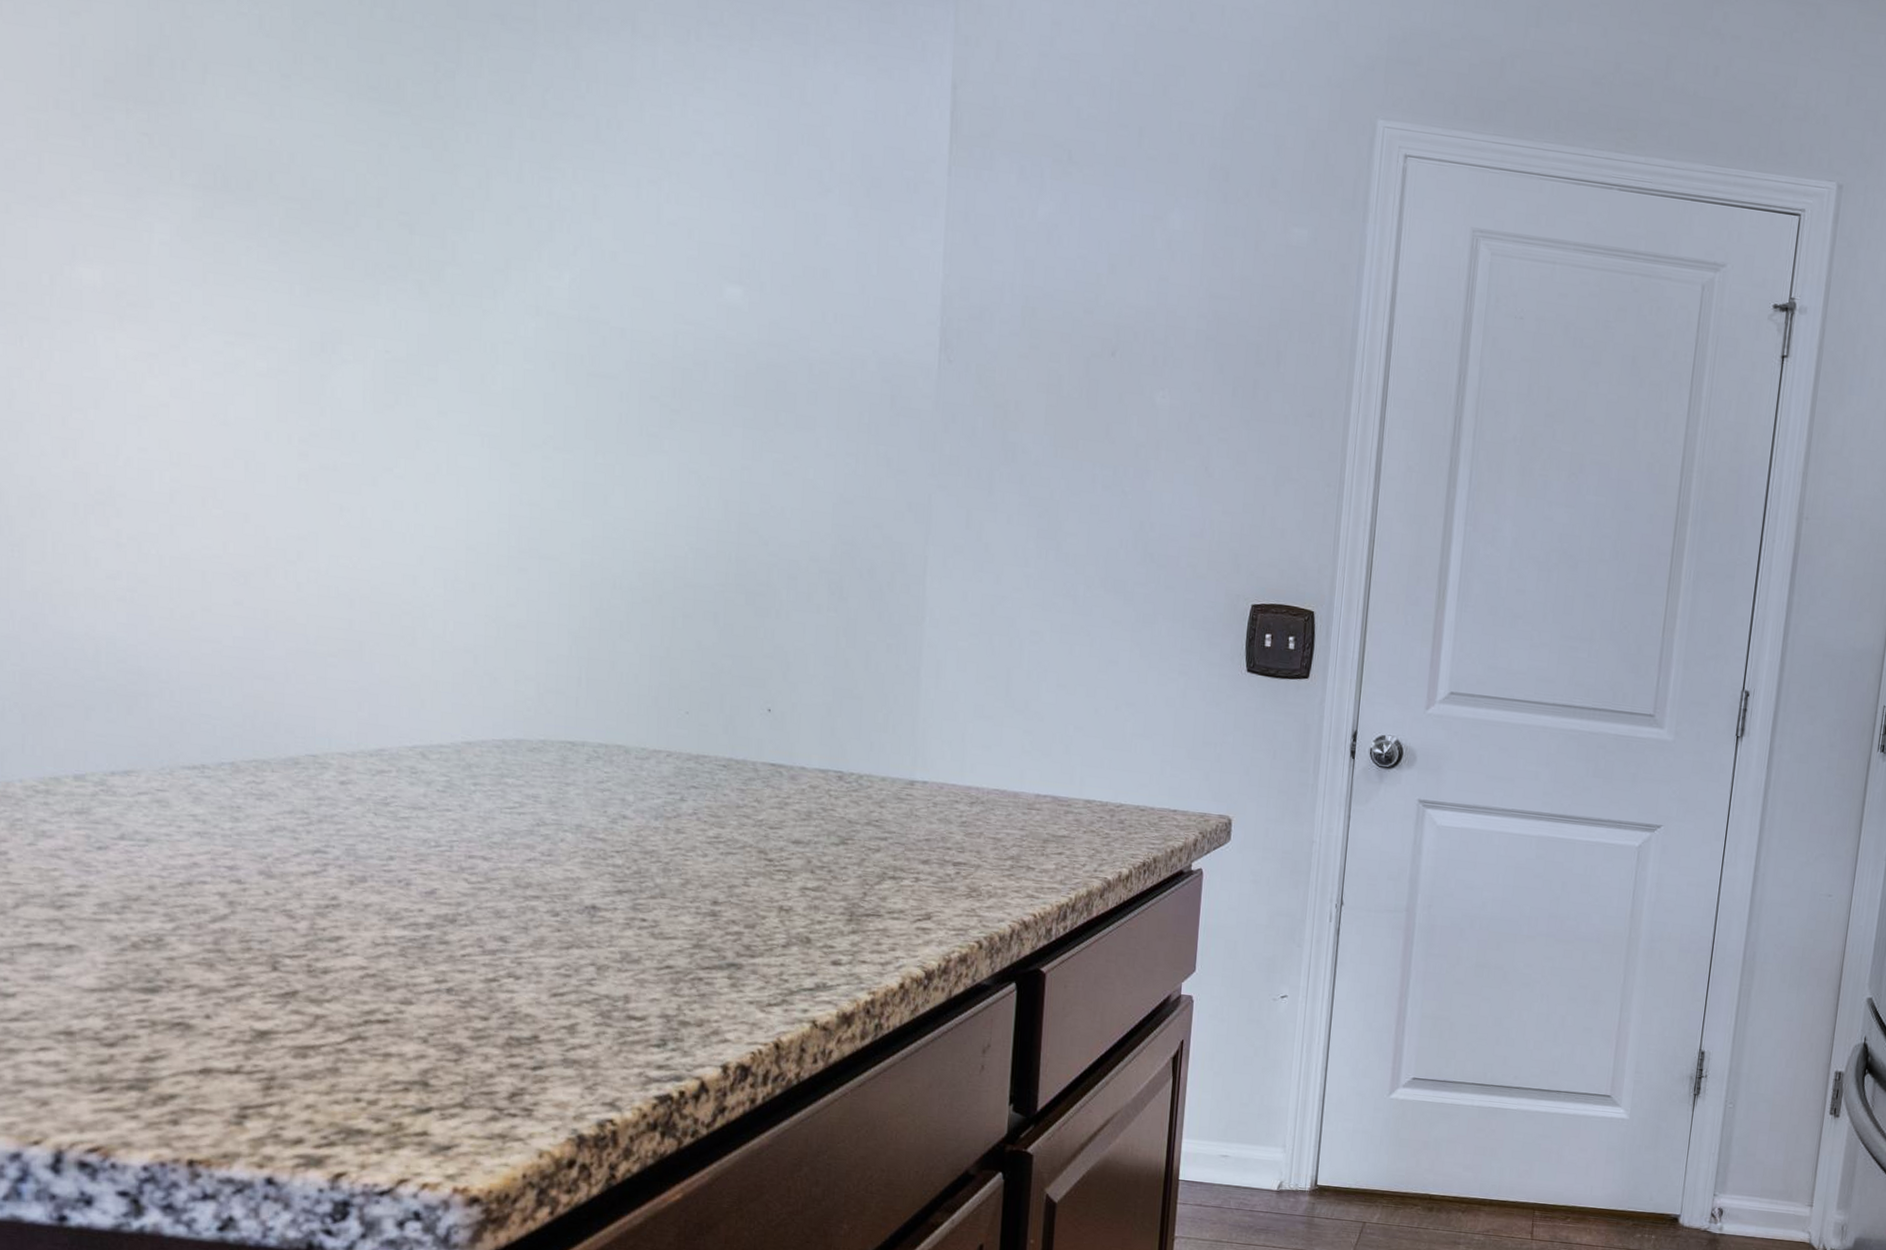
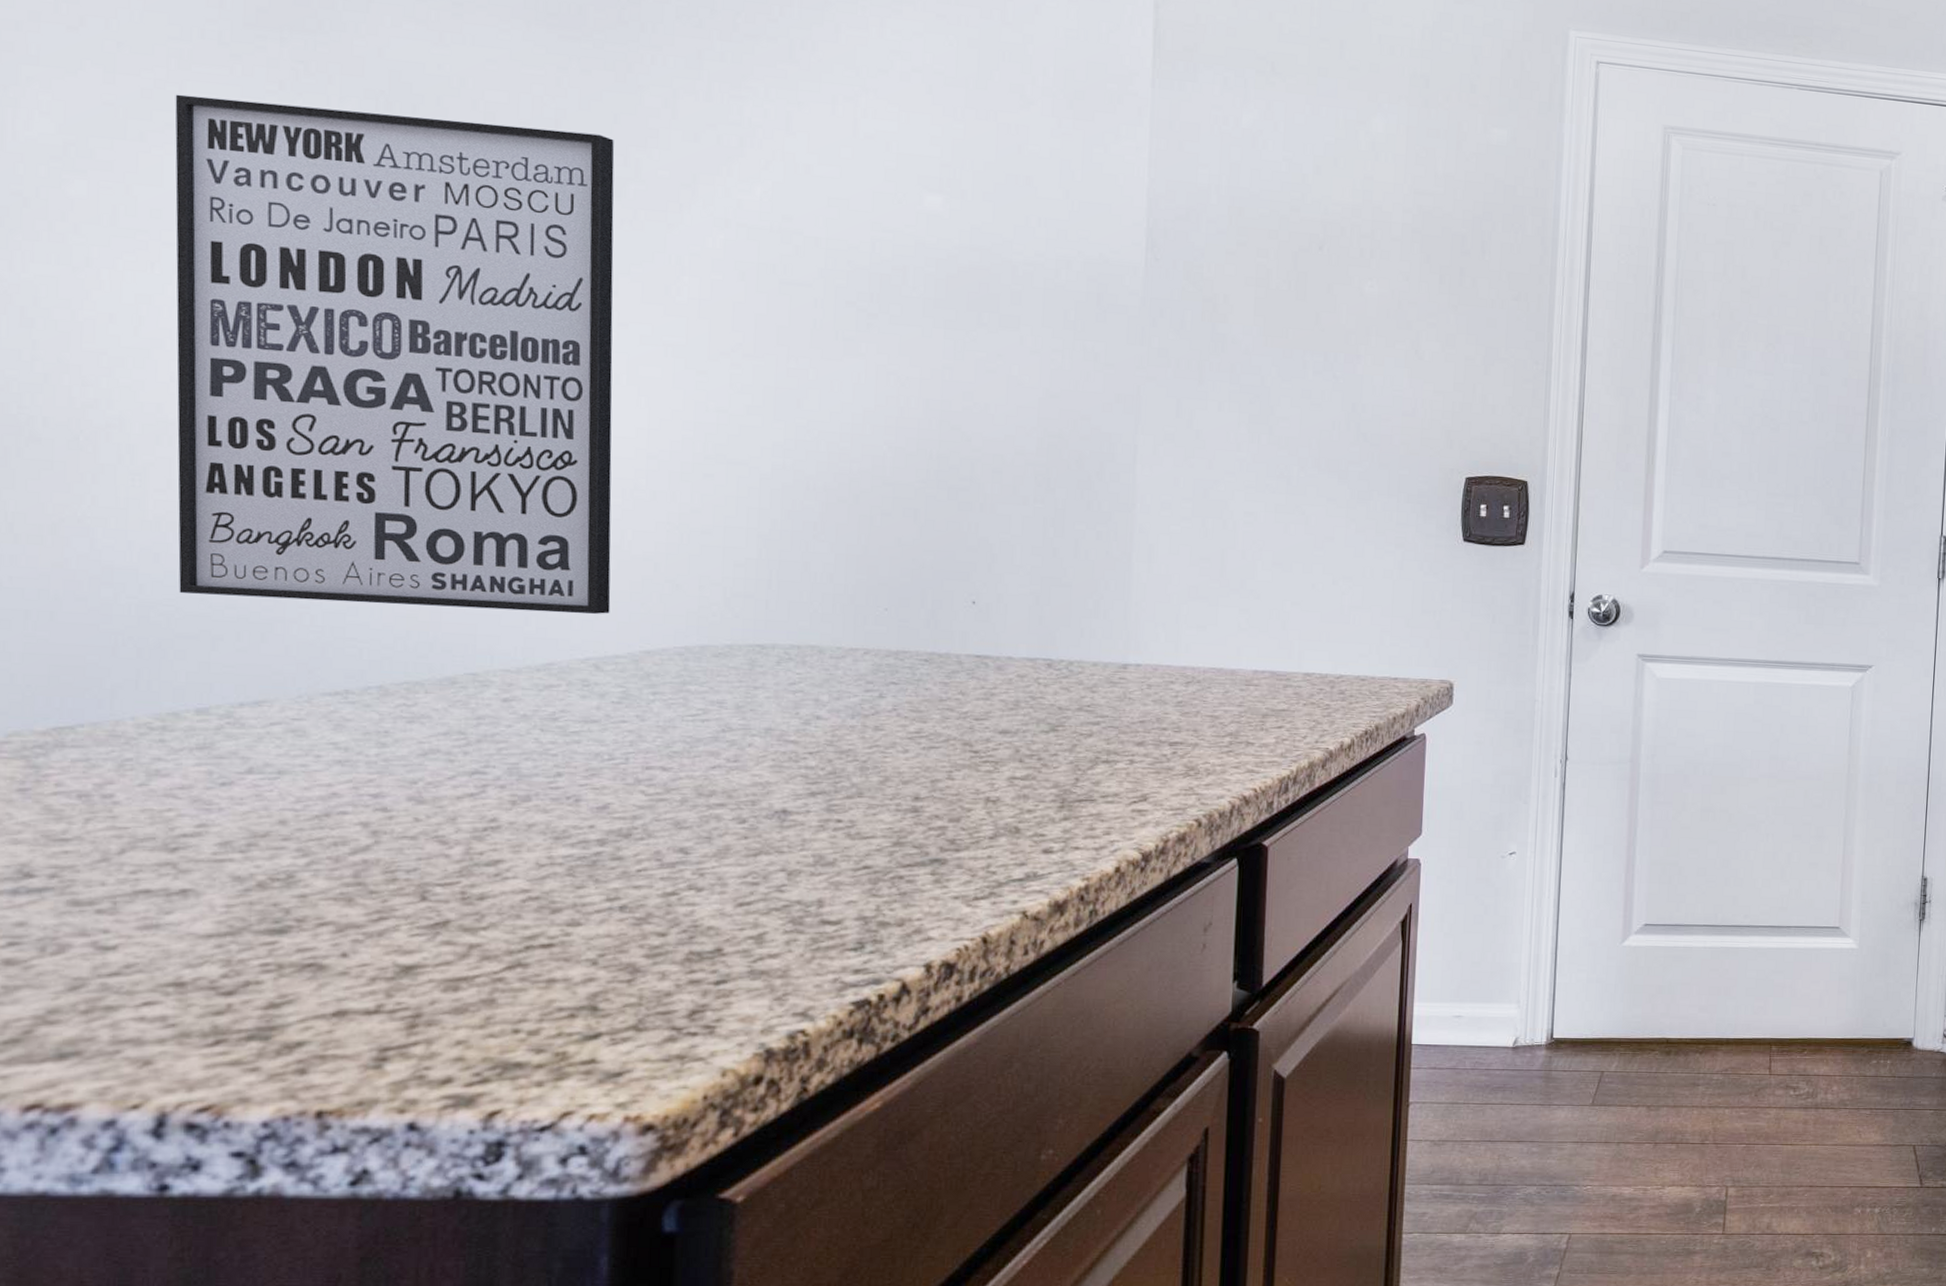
wall art: none [35,165,435,704] -> present [175,94,615,615]

